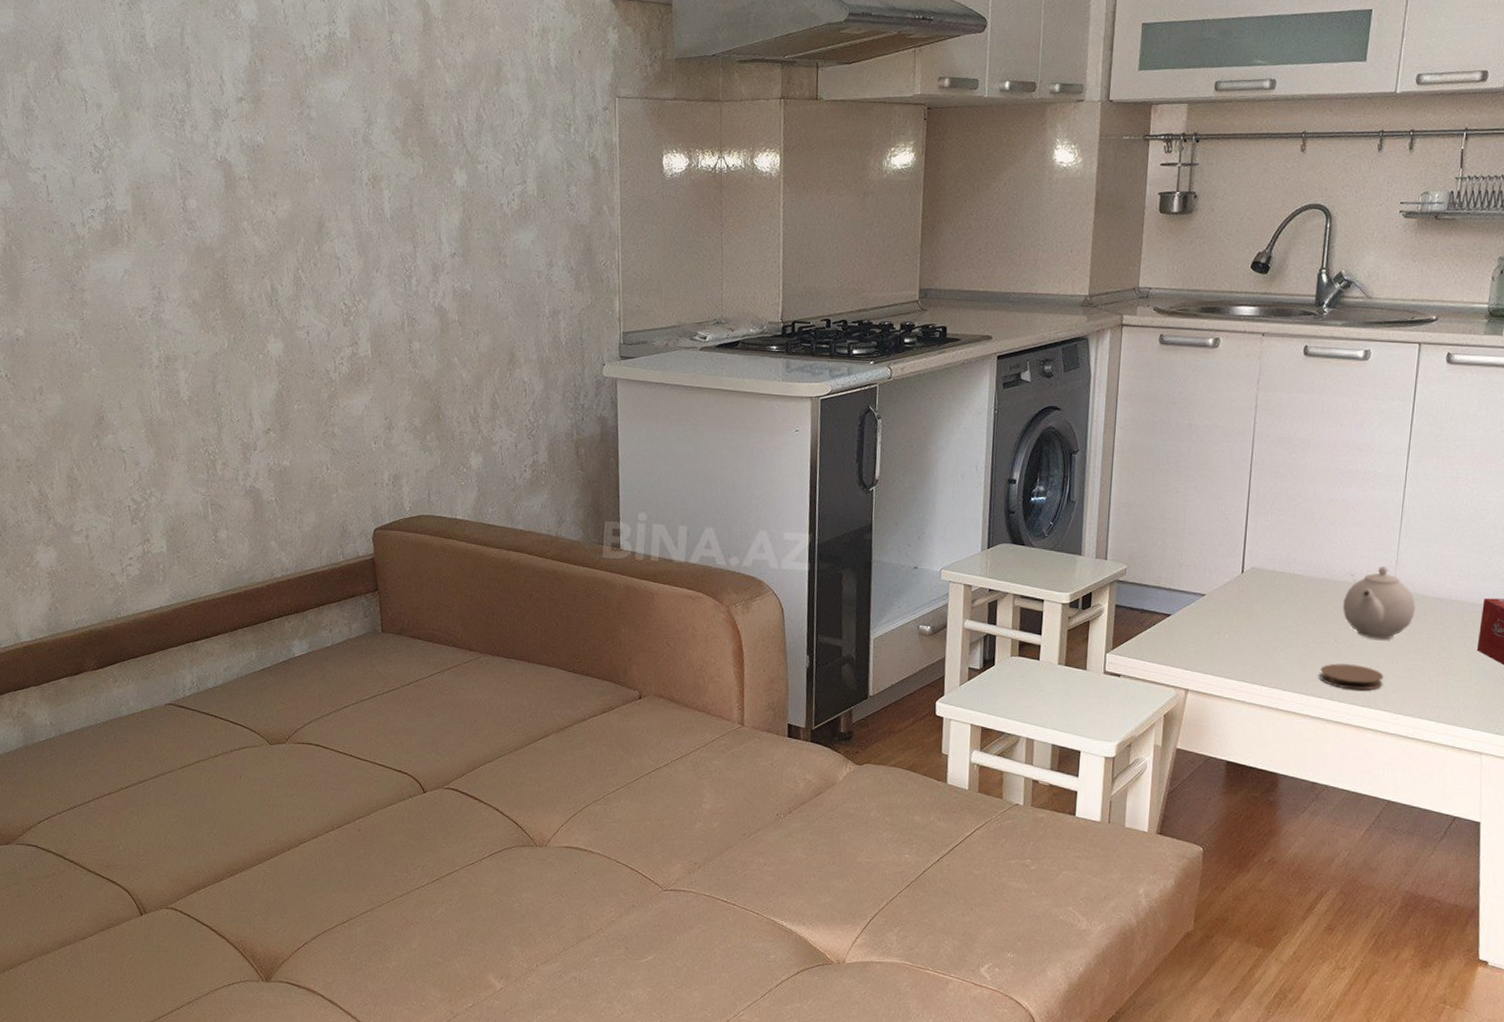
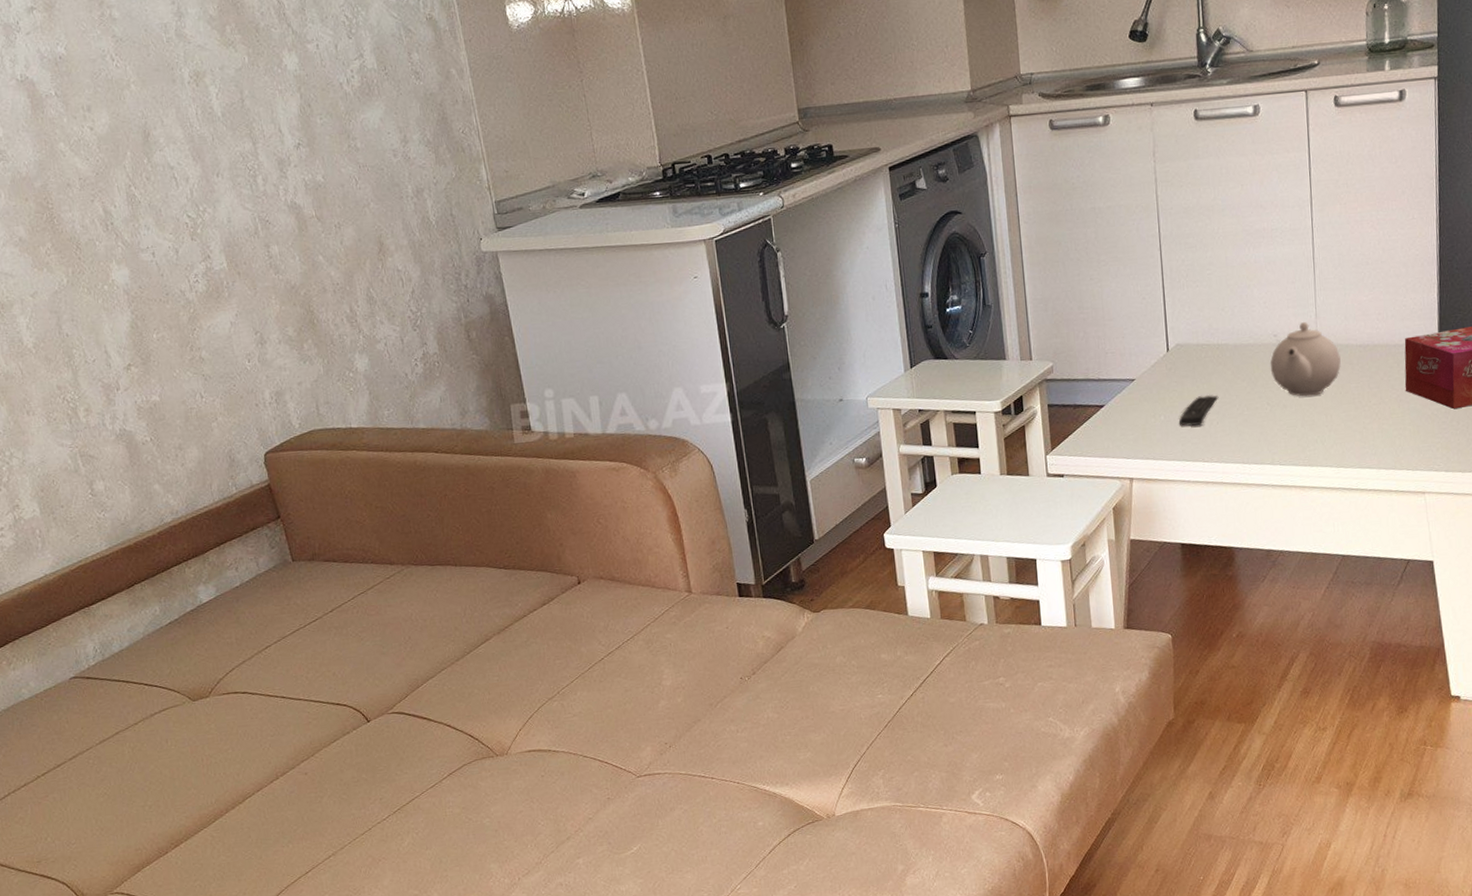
remote control: none [1242,621,1287,650] -> present [1178,395,1219,427]
coaster: present [1319,663,1384,691] -> none [1258,425,1321,451]

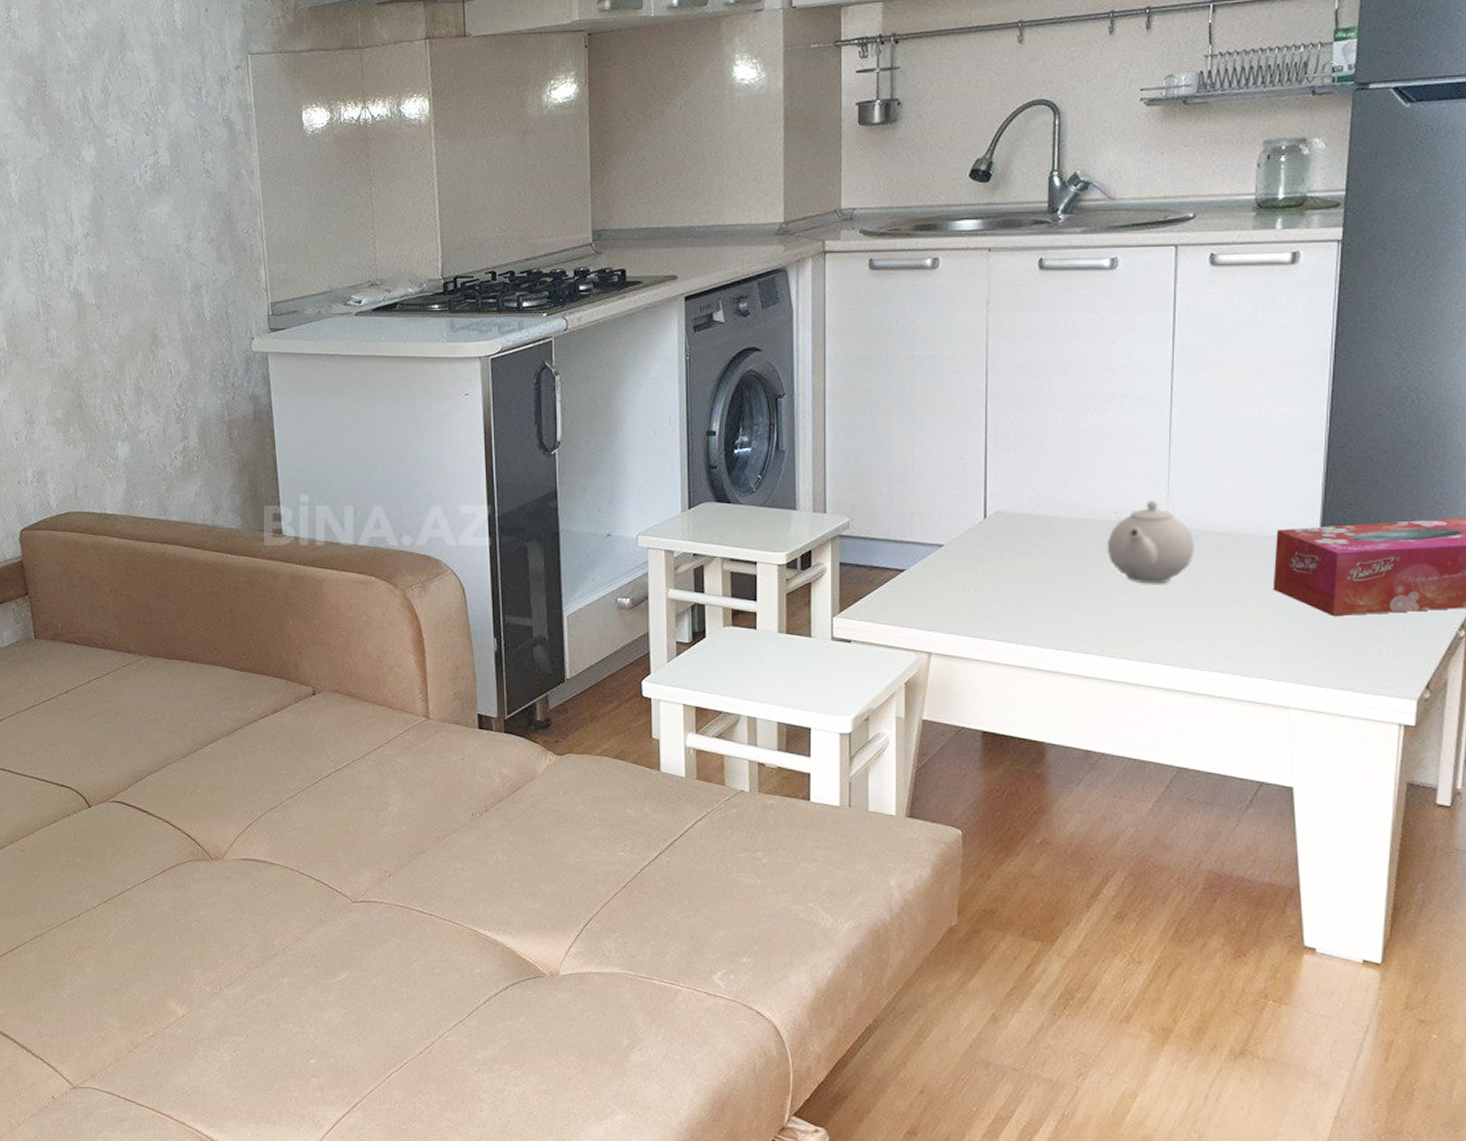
remote control: present [1178,395,1219,427] -> none [991,571,1042,604]

